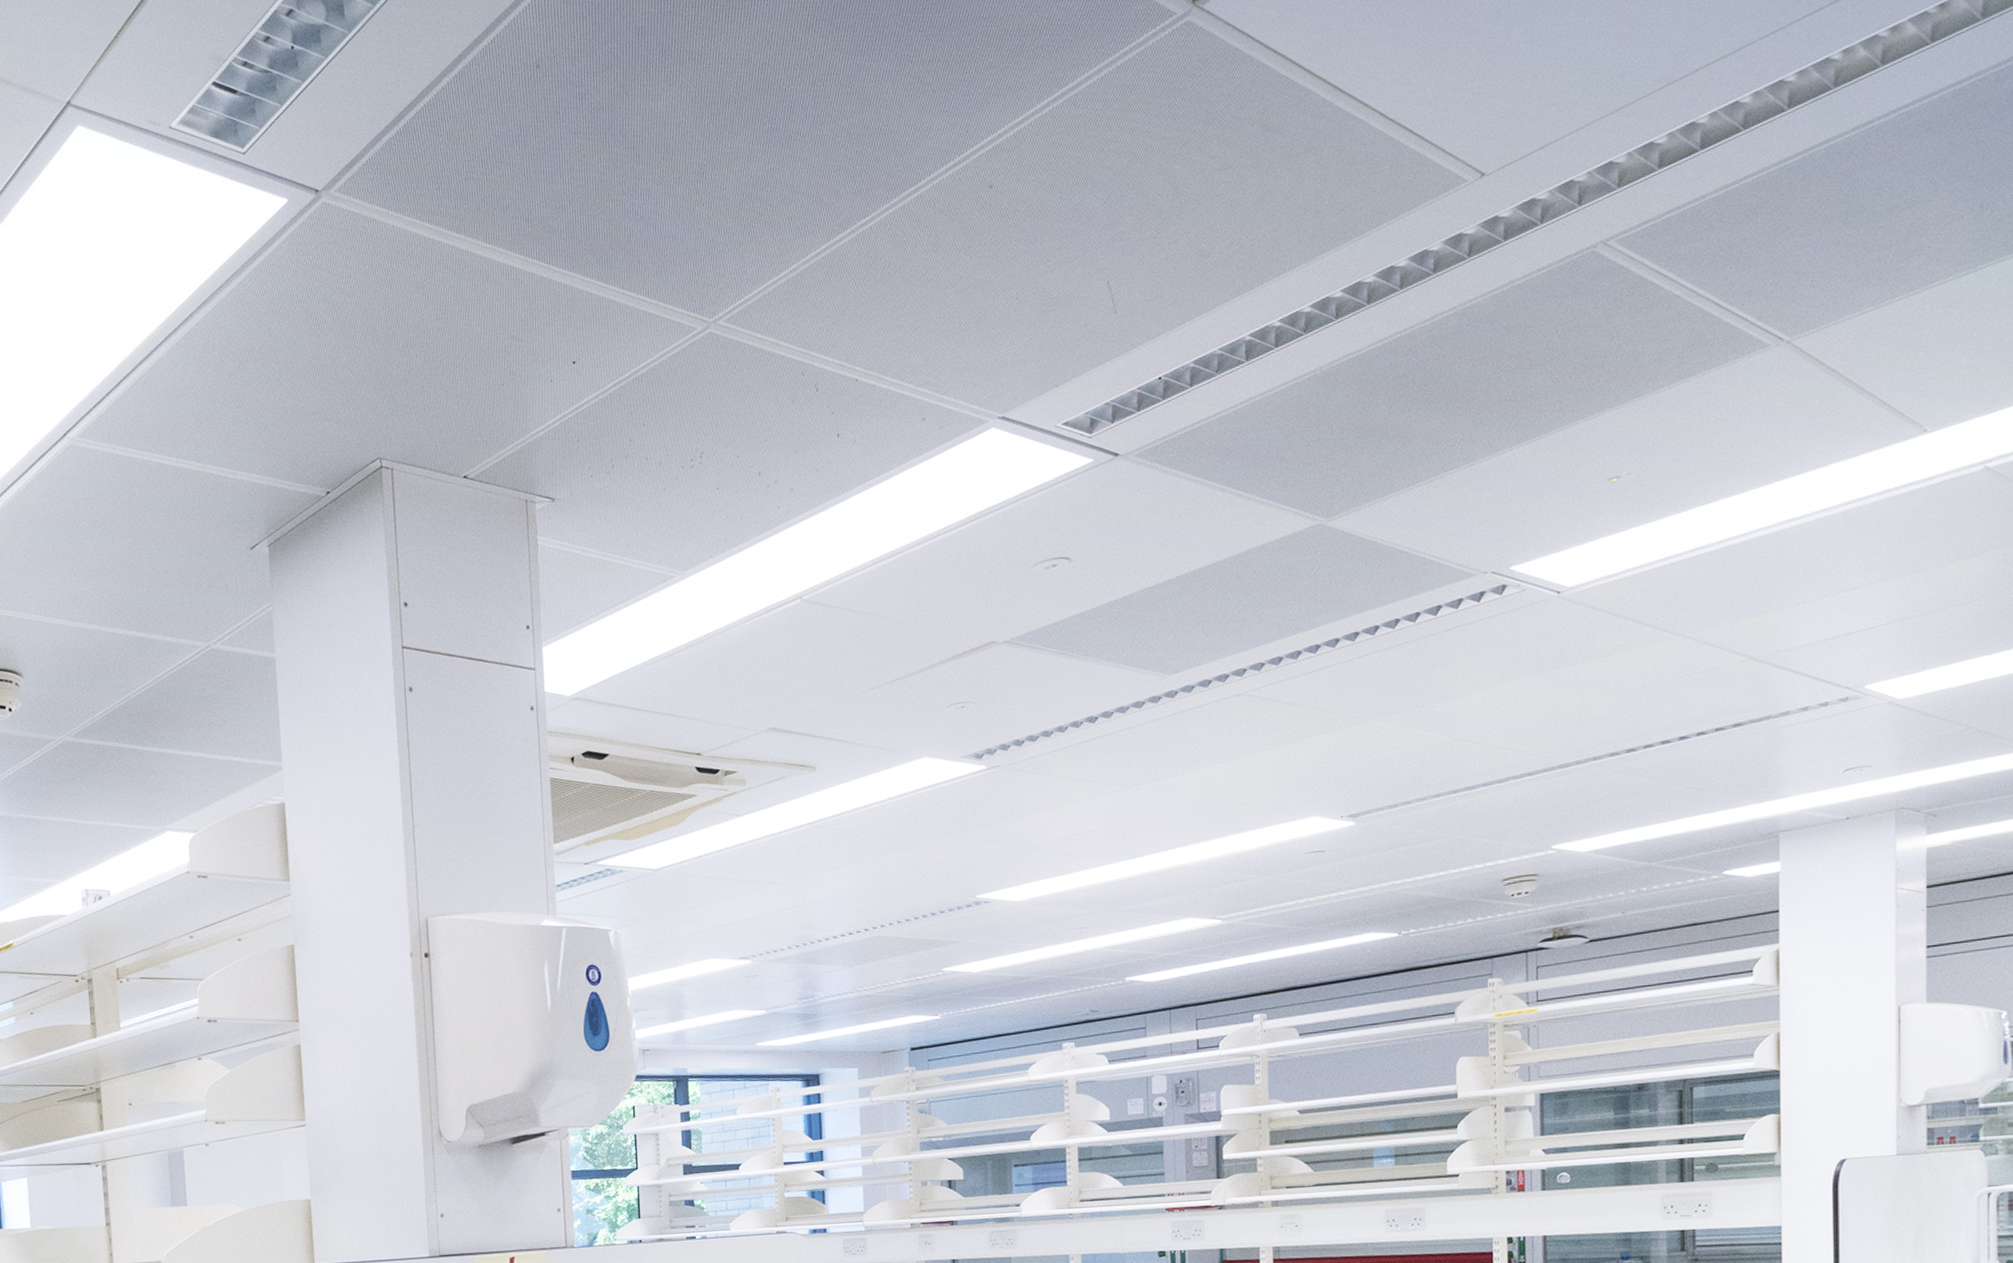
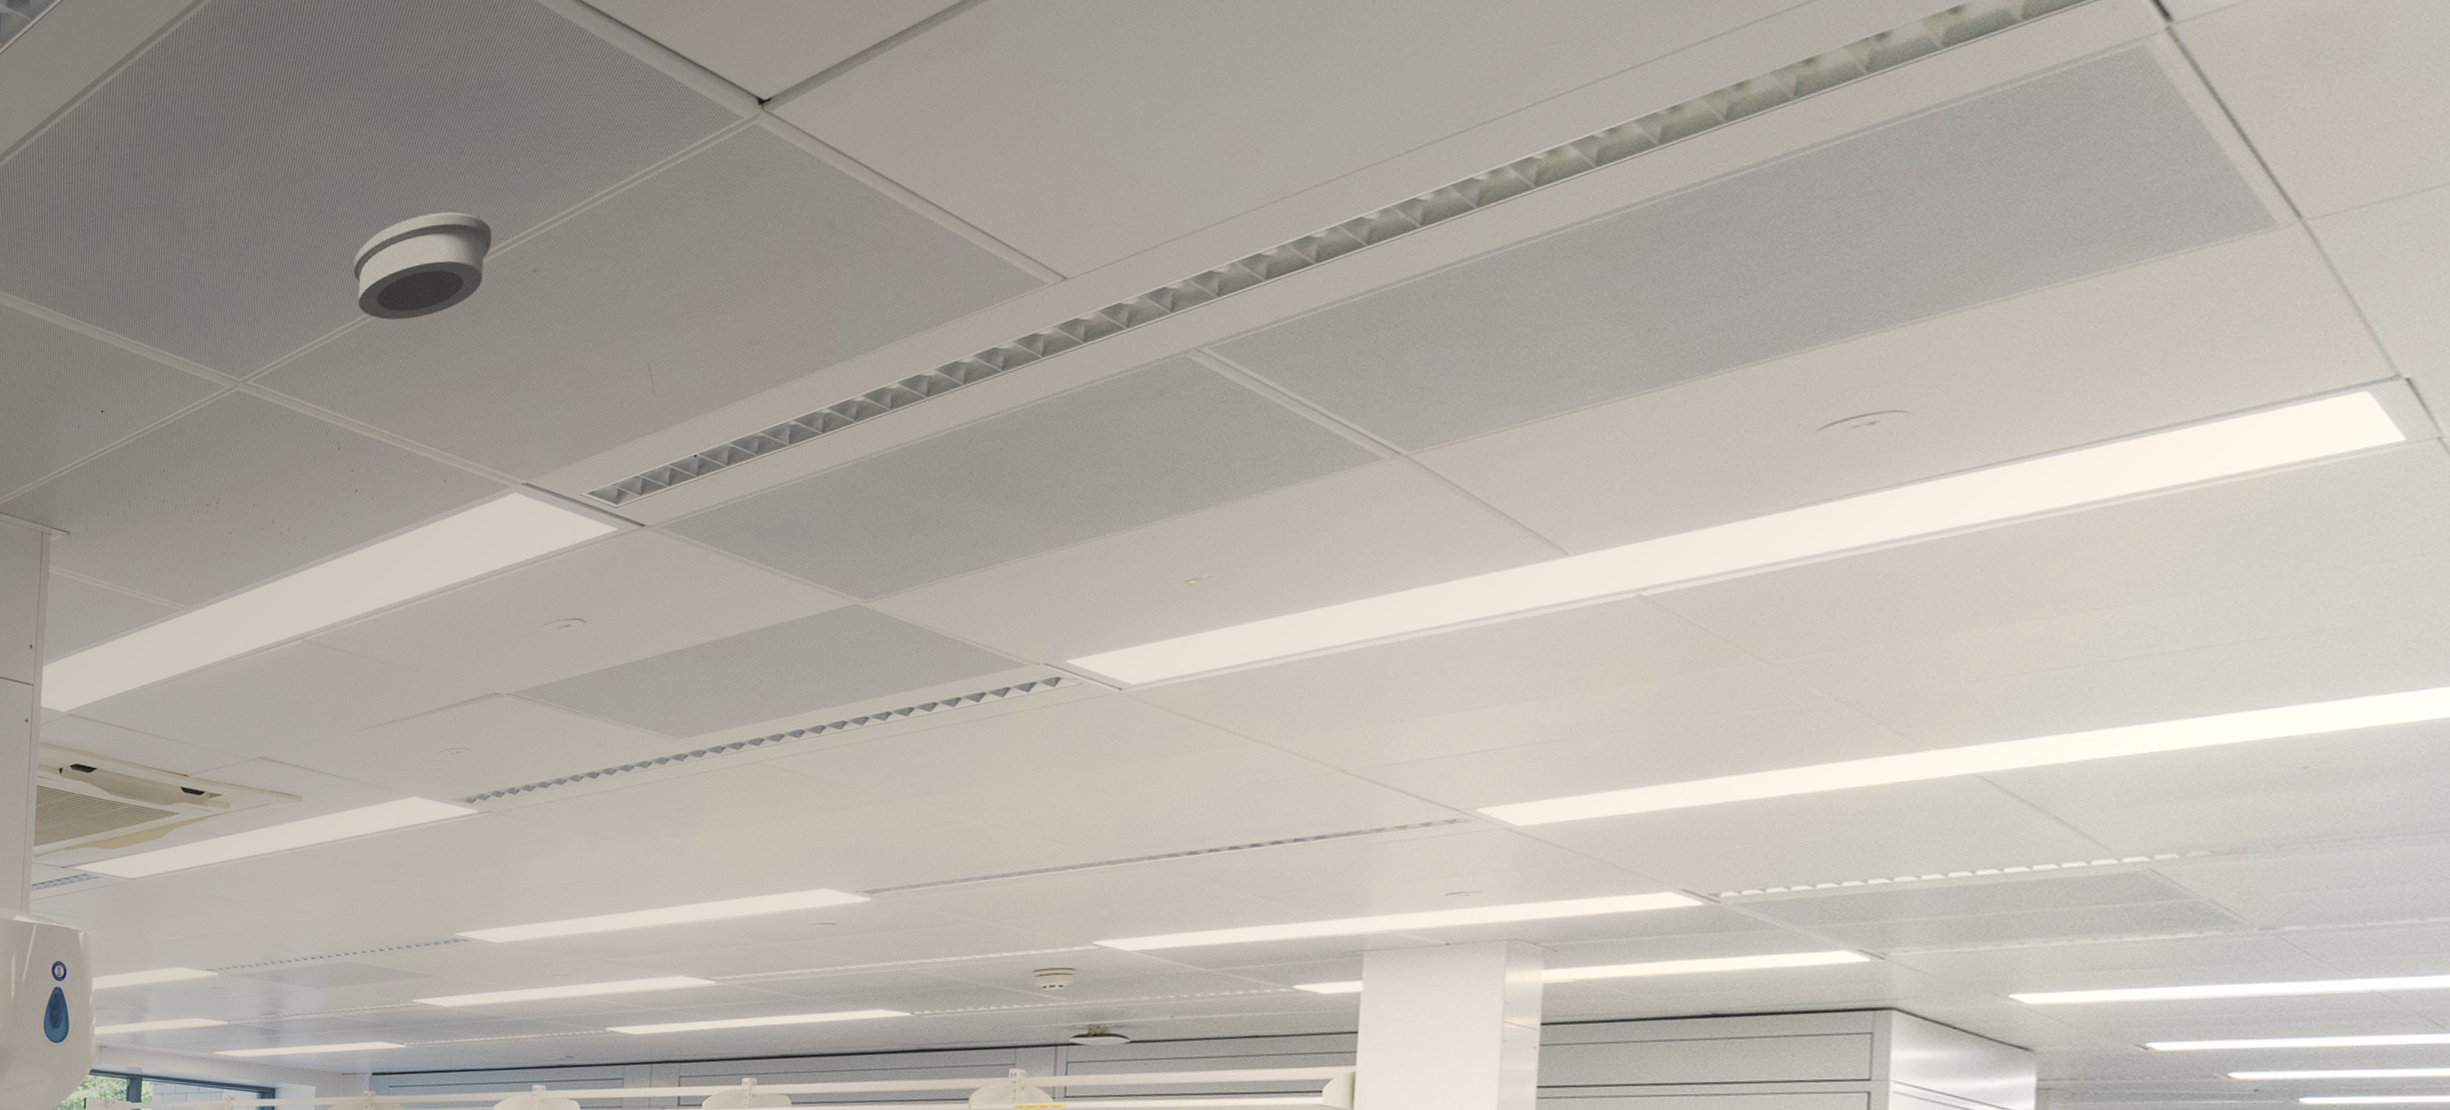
smoke detector: none [812,125,946,247] -> present [353,212,492,320]

